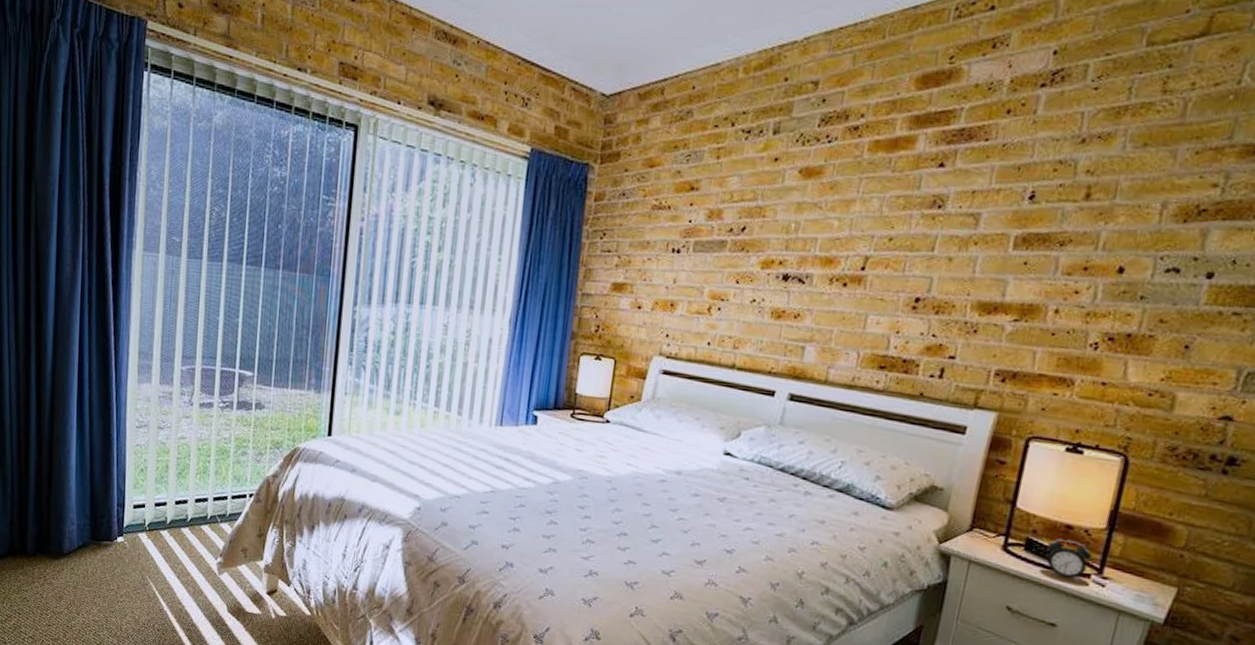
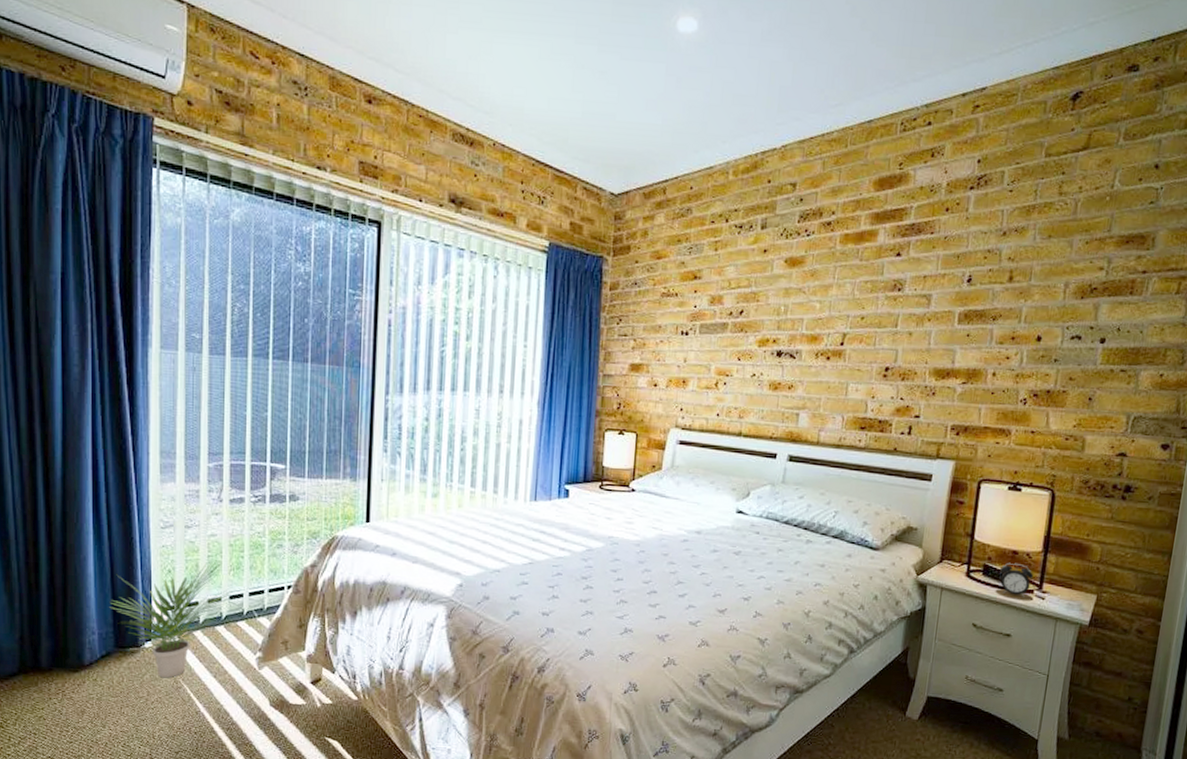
potted plant: none [88,462,198,574] -> present [109,560,233,678]

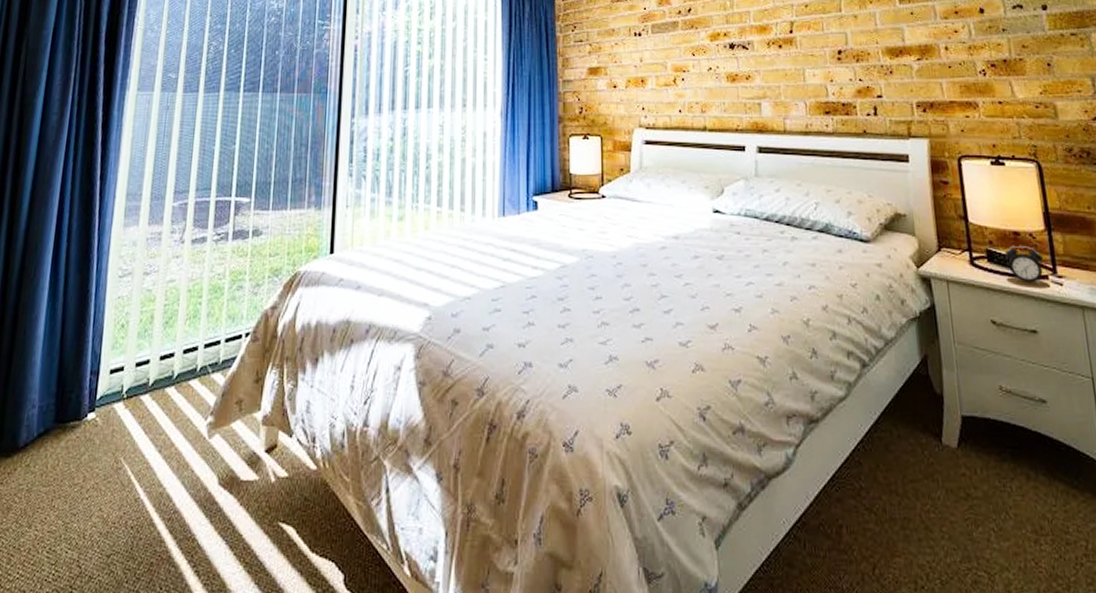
potted plant: present [109,560,233,678] -> none [55,309,187,458]

